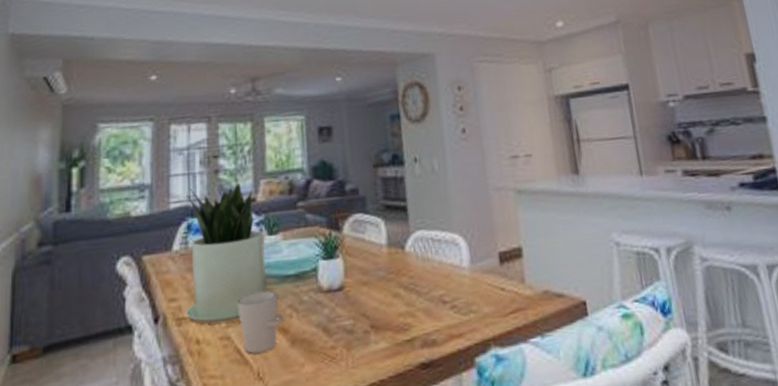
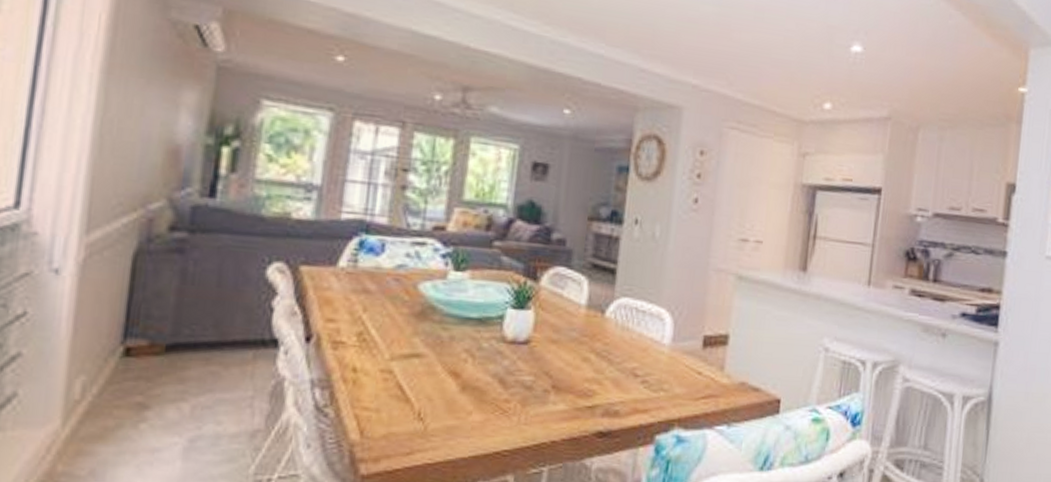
planter: present [185,182,267,324] -> none [343,200,449,355]
cup: present [237,290,284,354] -> none [406,328,458,393]

